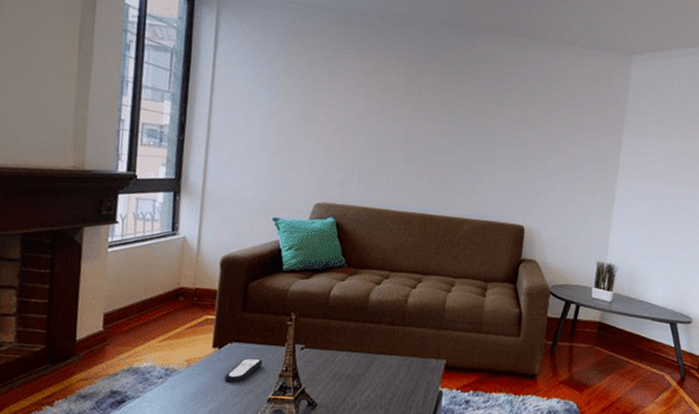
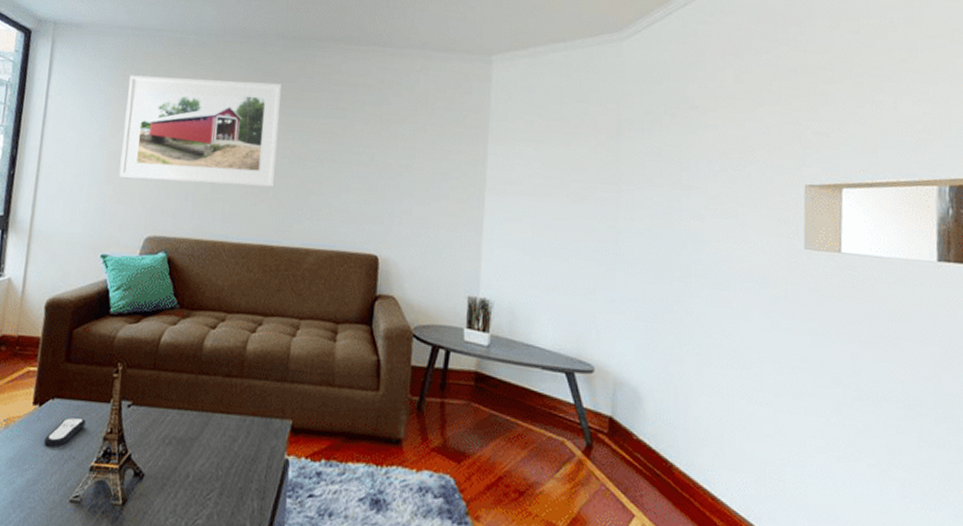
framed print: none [288,50,444,163] -> present [119,75,283,187]

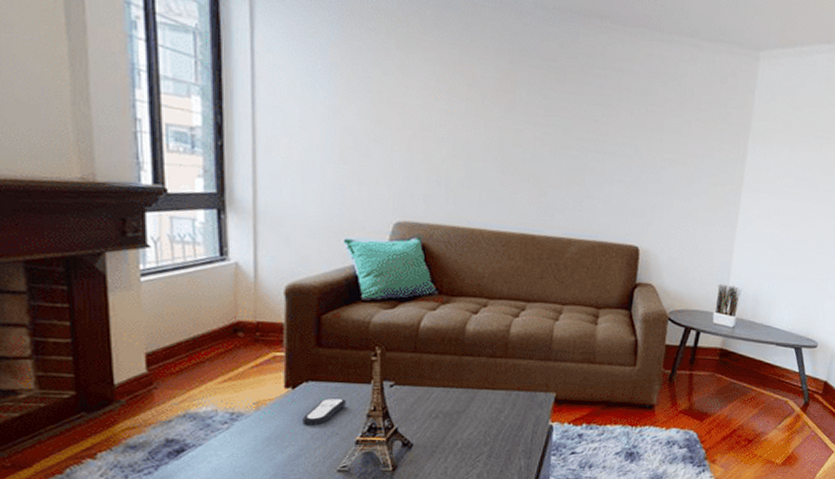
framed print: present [119,75,283,187] -> none [357,35,542,175]

